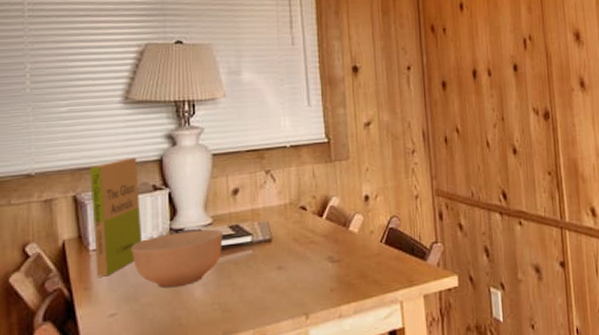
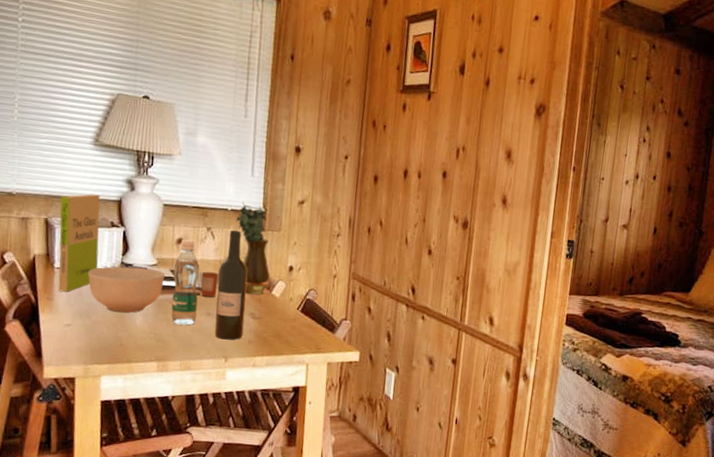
bottle: none [232,188,266,287] -> present [171,239,200,325]
candle: none [262,219,286,249] -> present [196,271,219,297]
wine bottle: none [285,167,323,294] -> present [214,229,248,340]
vase: none [297,135,344,235] -> present [236,201,270,294]

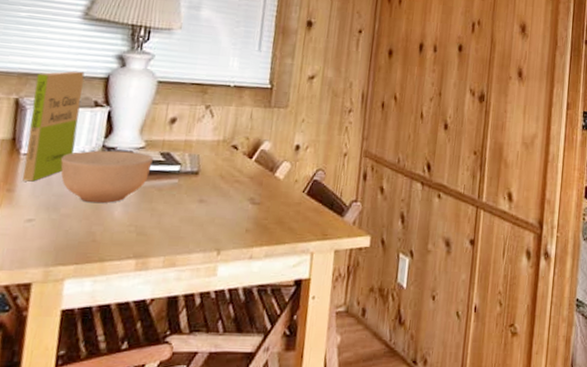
bottle: present [171,239,200,325] -> none [157,118,194,215]
candle: present [196,271,219,297] -> none [188,153,216,182]
wine bottle: present [214,229,248,340] -> none [206,107,249,230]
vase: present [236,201,270,294] -> none [239,77,275,177]

